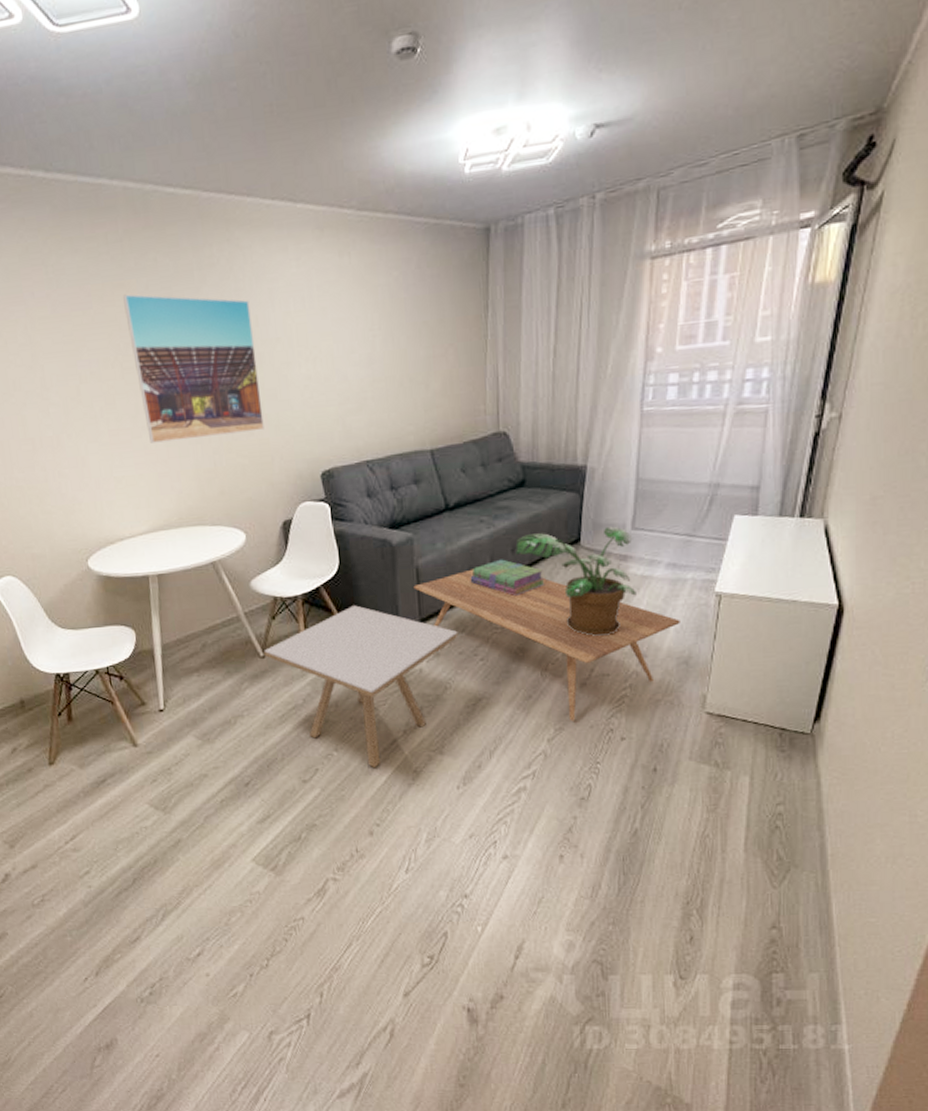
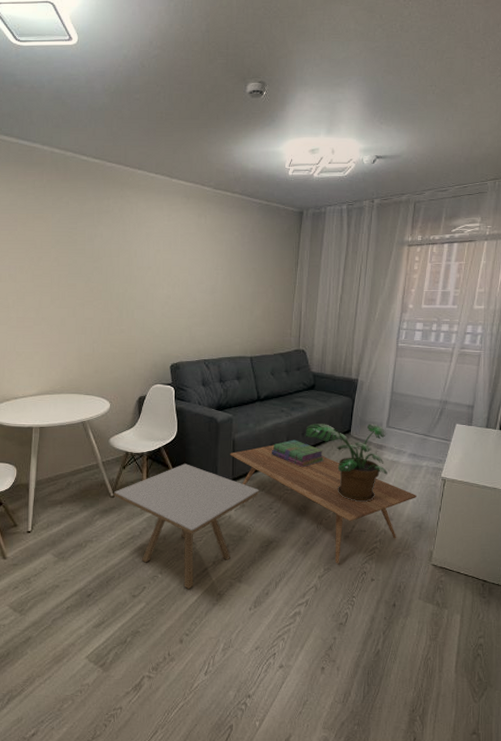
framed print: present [123,294,264,443] -> none [41,224,133,331]

